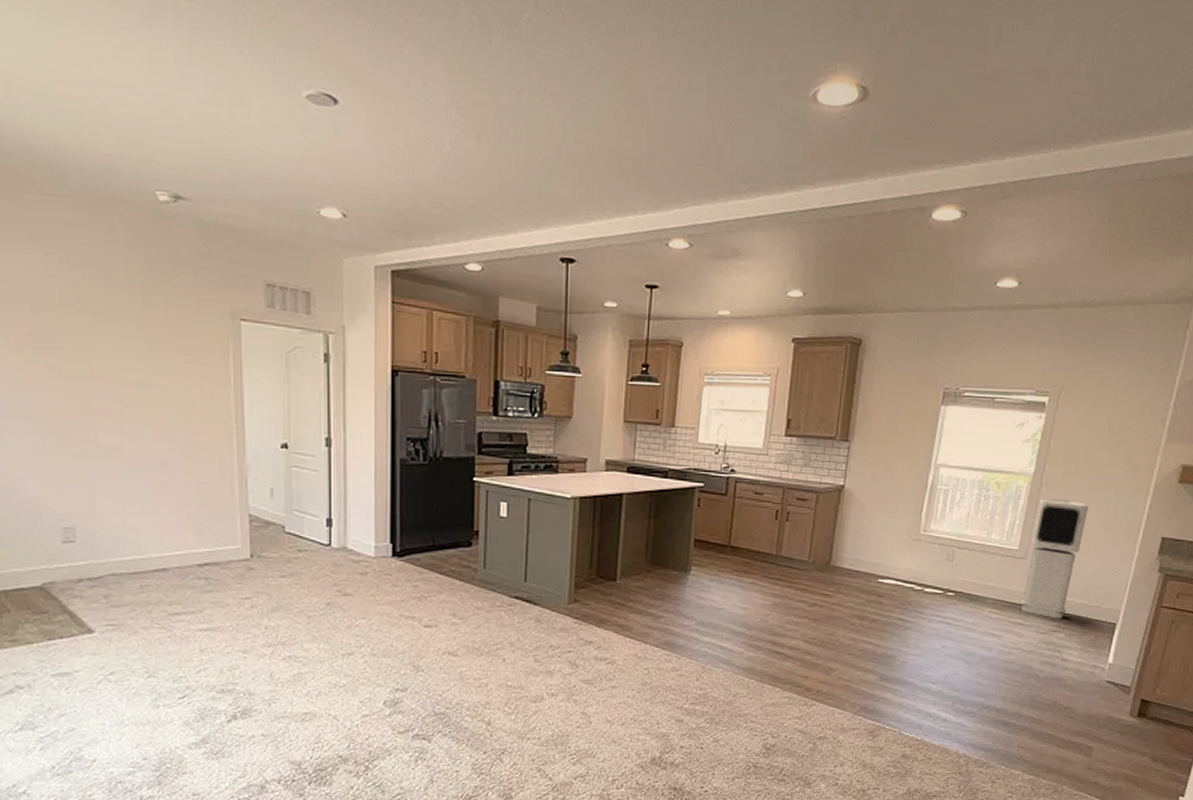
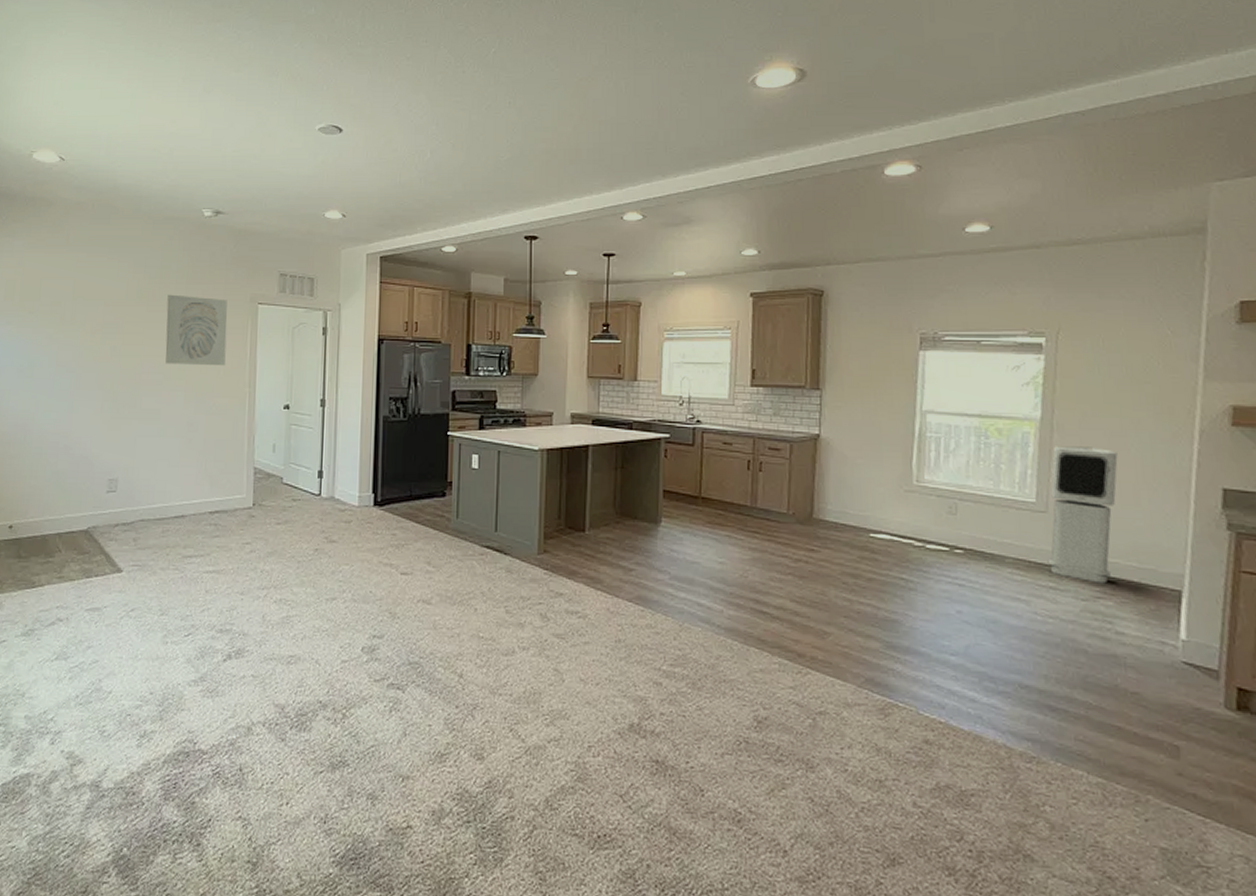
wall art: none [118,301,203,396] -> present [165,294,228,366]

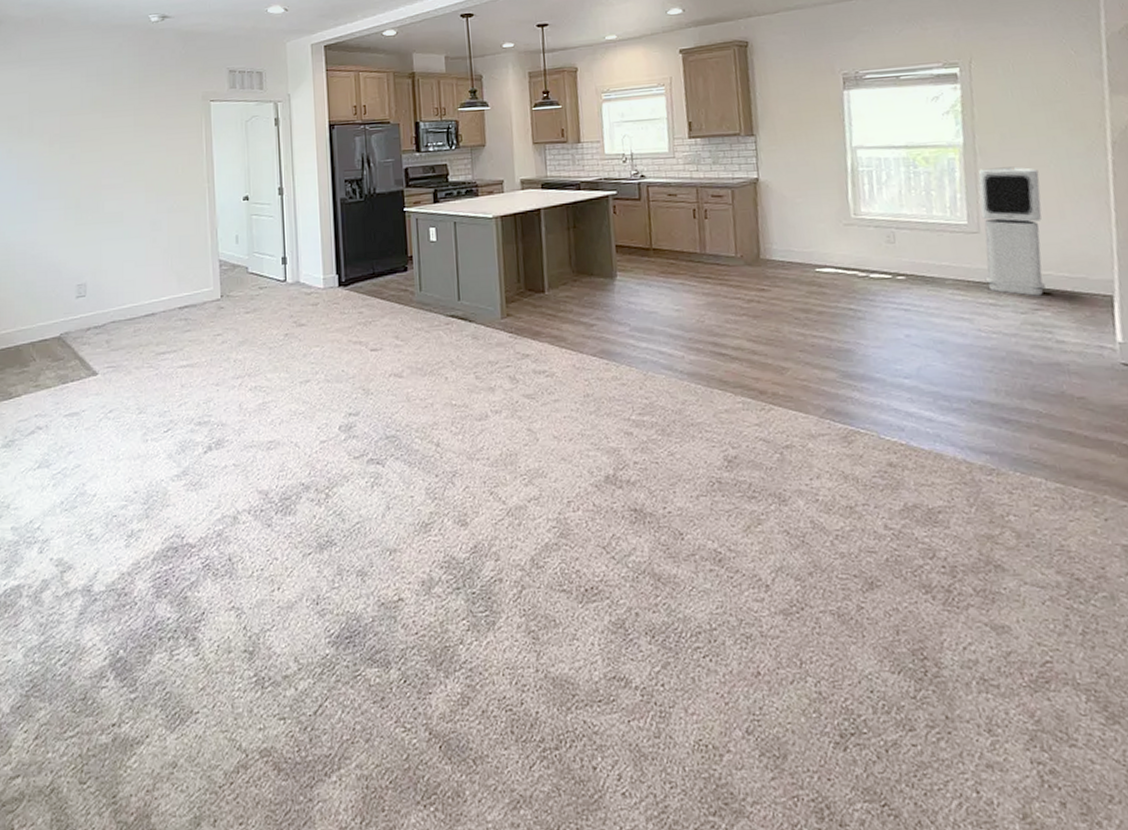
wall art: present [165,294,228,366] -> none [121,99,183,168]

